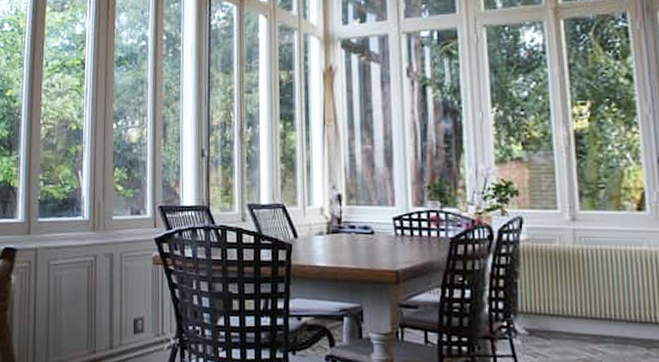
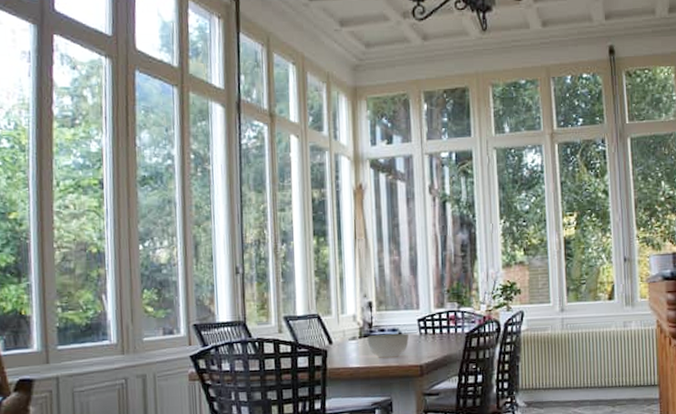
bowl: none [335,231,382,260] -> present [367,333,409,359]

